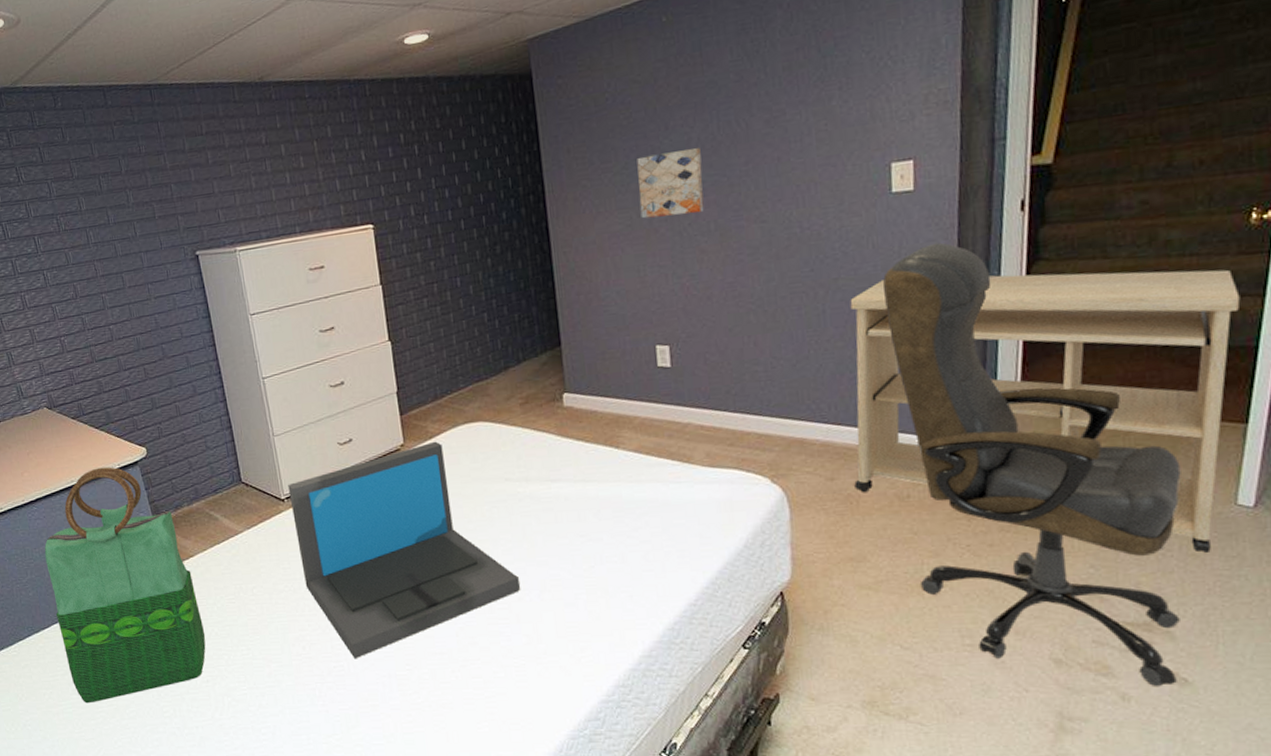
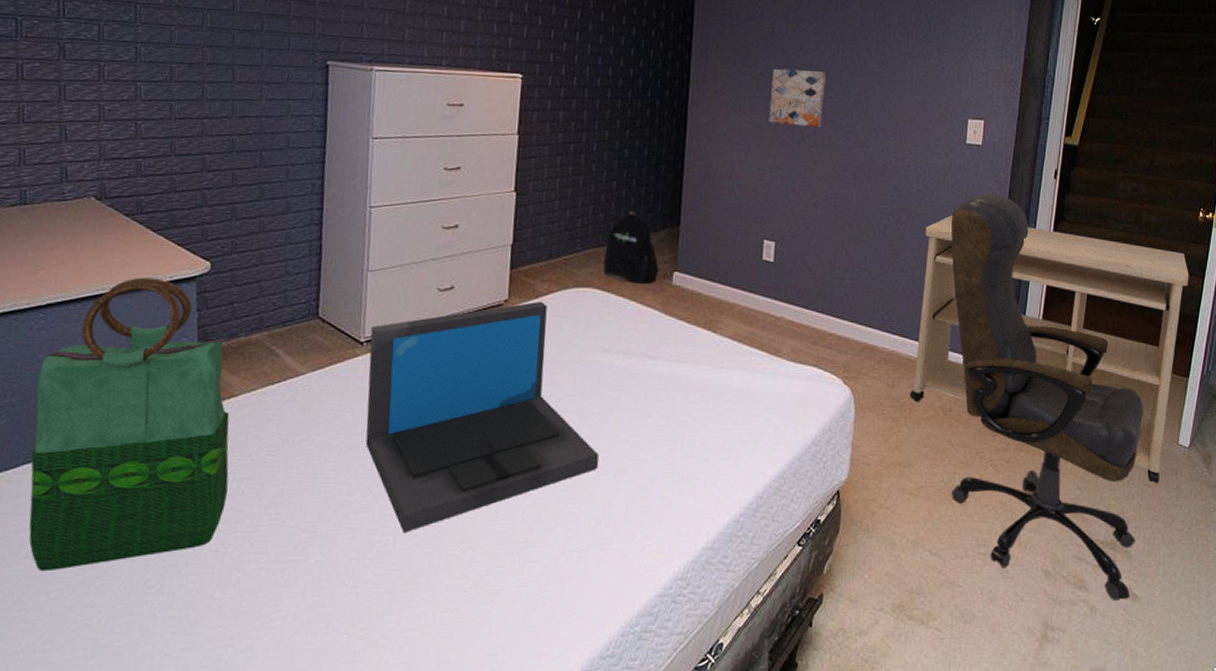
backpack: none [488,339,548,411] -> present [603,211,659,284]

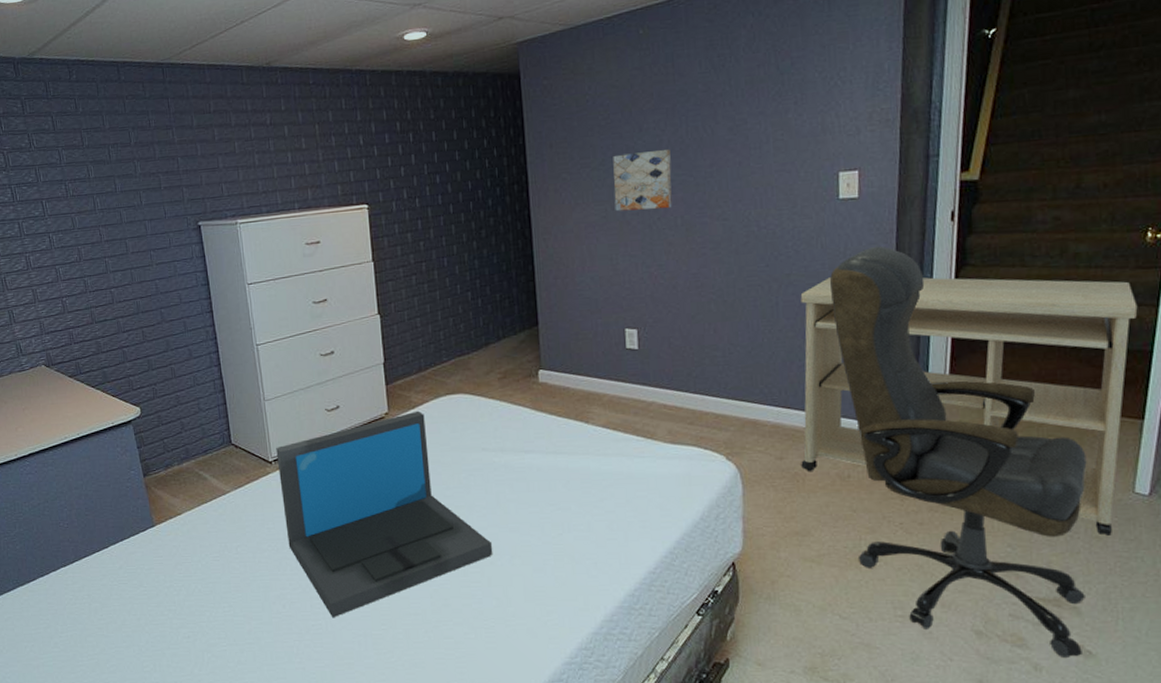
tote bag: present [28,277,230,572] -> none [34,425,189,657]
backpack: present [603,211,659,284] -> none [469,317,524,385]

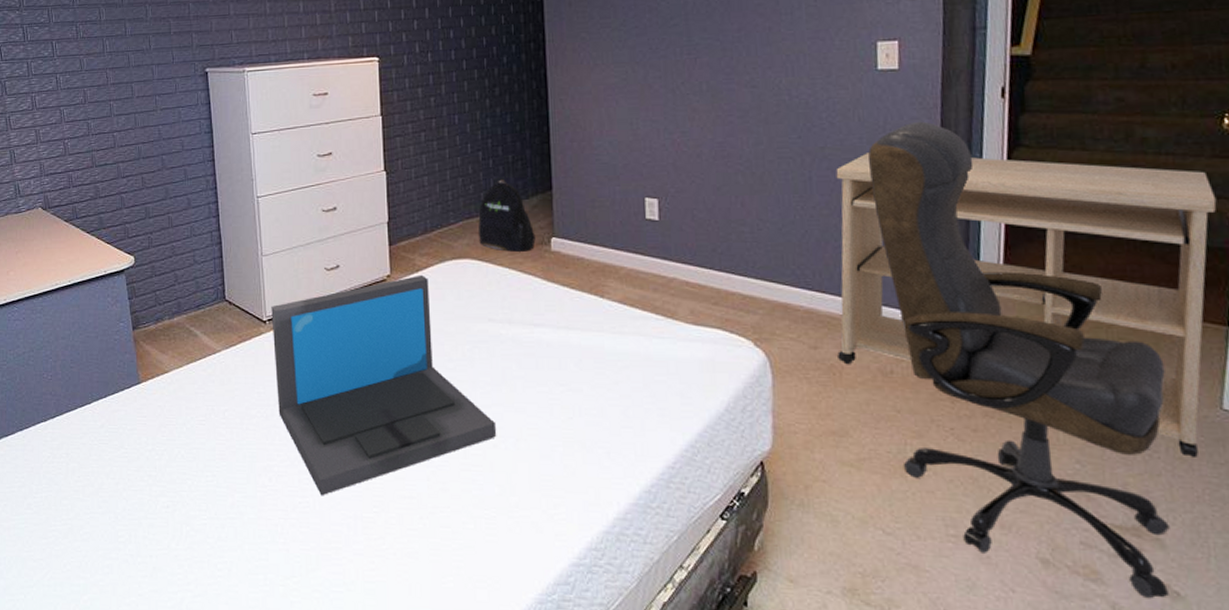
backpack: none [469,317,524,385] -> present [478,179,536,252]
wall art: present [613,148,672,212] -> none [634,11,697,74]

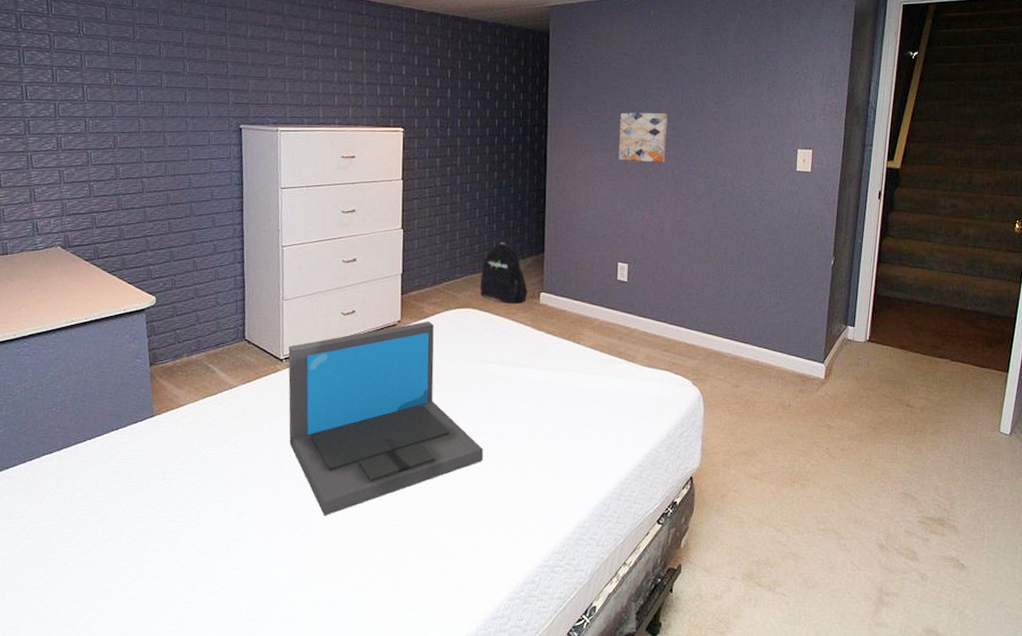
wall art: none [634,11,697,74] -> present [618,112,667,163]
desk: present [836,153,1217,457] -> none [752,235,1007,467]
office chair: present [868,121,1170,599] -> none [785,213,967,570]

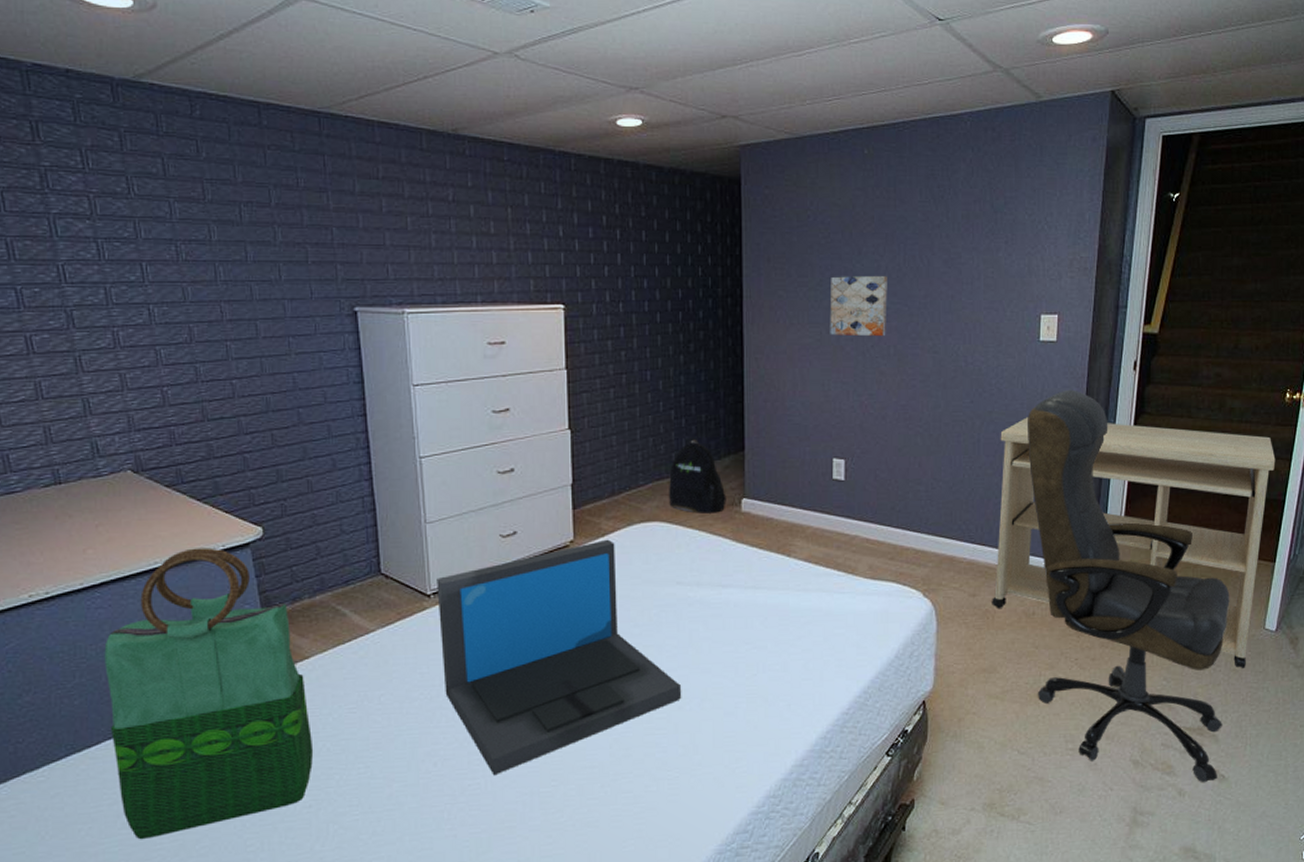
tote bag: none [25,311,181,549] -> present [104,547,313,840]
desk: none [752,235,1007,467] -> present [992,417,1276,668]
office chair: none [785,213,967,570] -> present [1028,389,1230,783]

